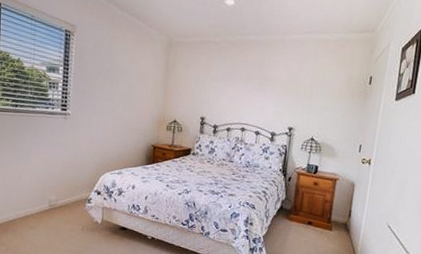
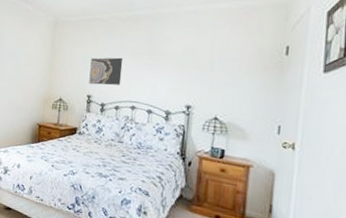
wall art: none [202,80,235,108] -> present [89,57,123,86]

